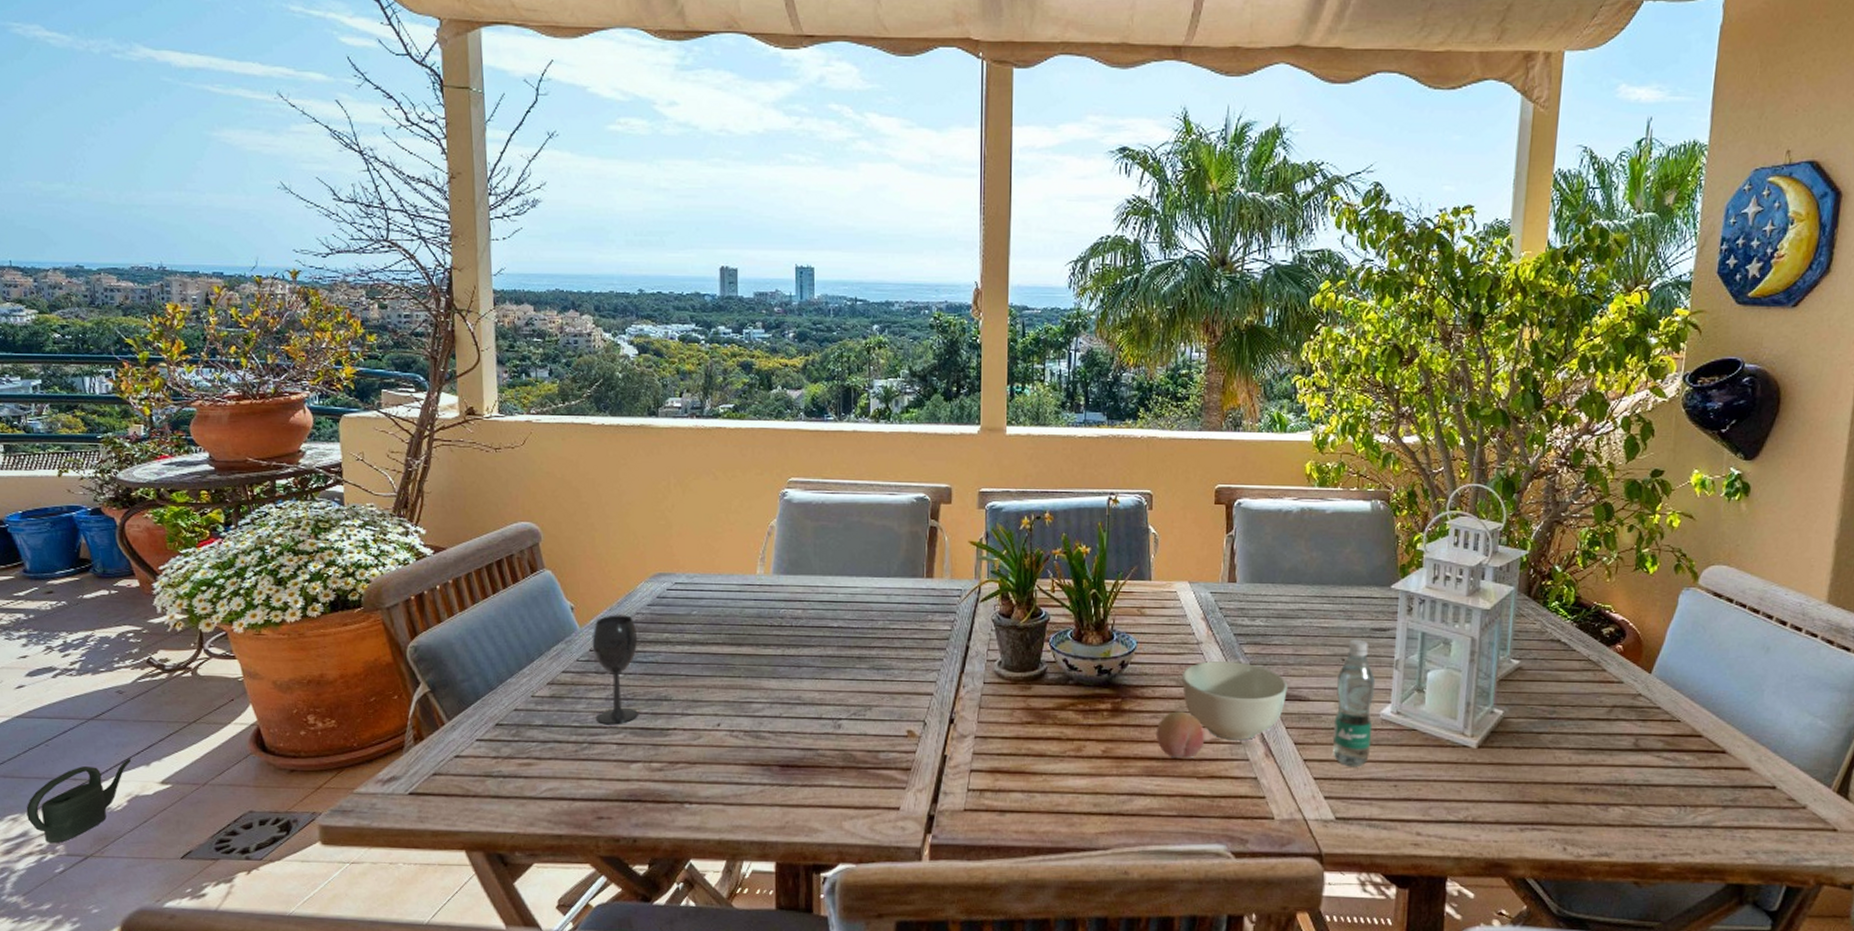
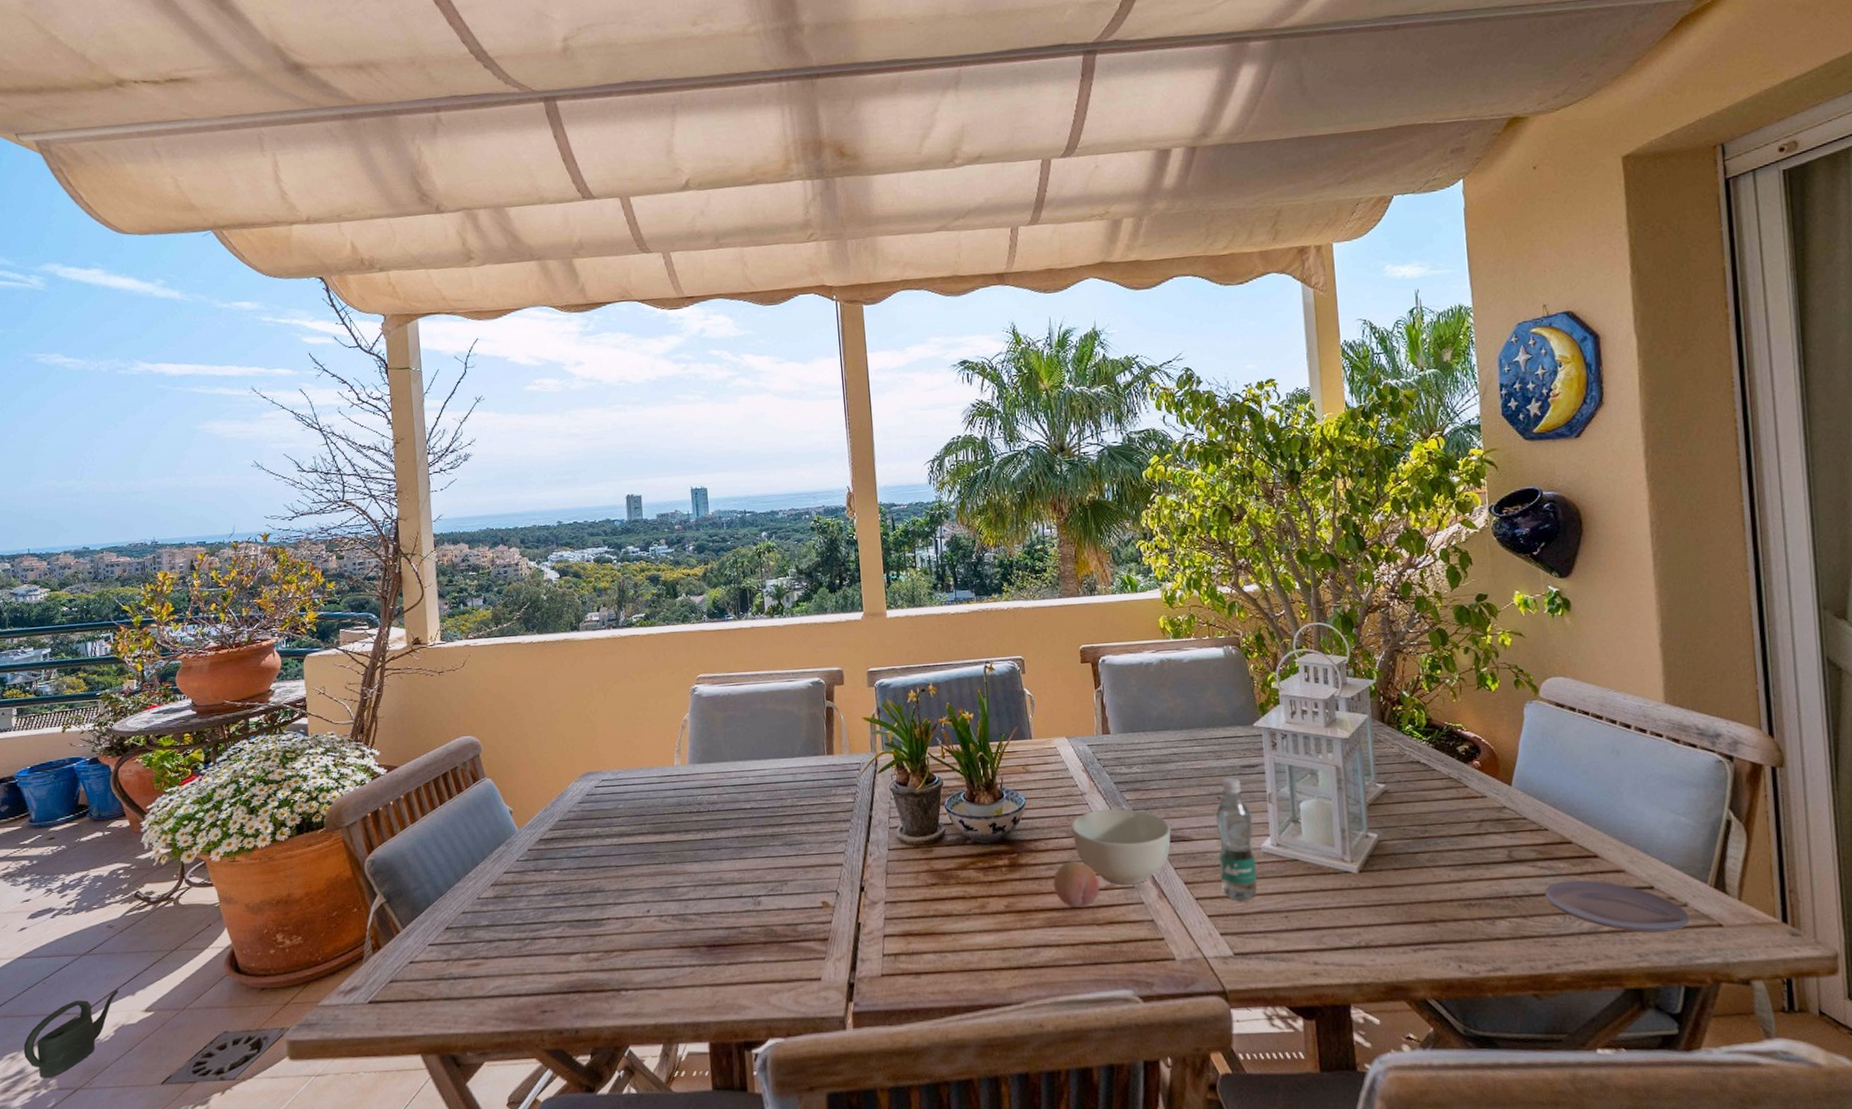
wine glass: present [592,615,638,725] -> none [529,814,575,920]
plate: none [1664,774,1806,833] -> present [1545,880,1690,934]

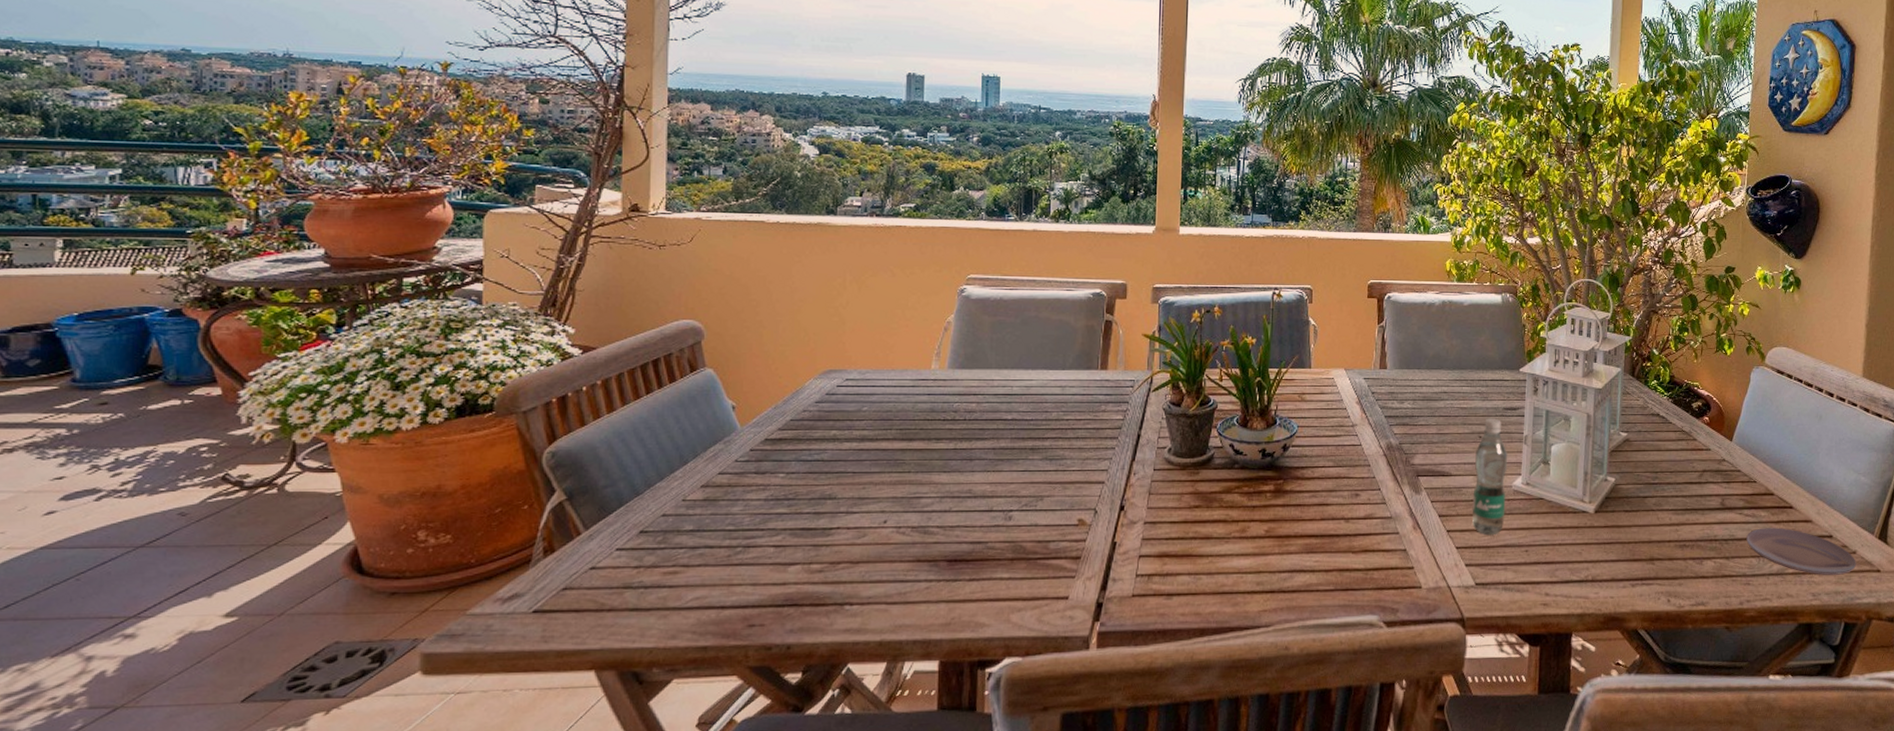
watering can: present [23,990,118,1079] -> none [40,590,188,696]
fruit: present [1053,861,1100,908] -> none [1314,490,1360,535]
bowl: present [1070,809,1171,885] -> none [1338,442,1433,515]

